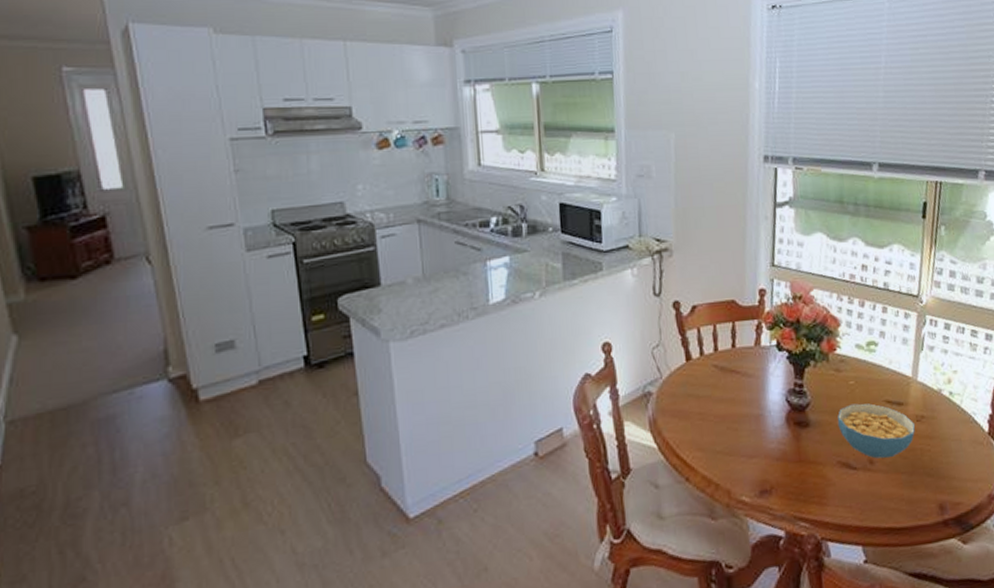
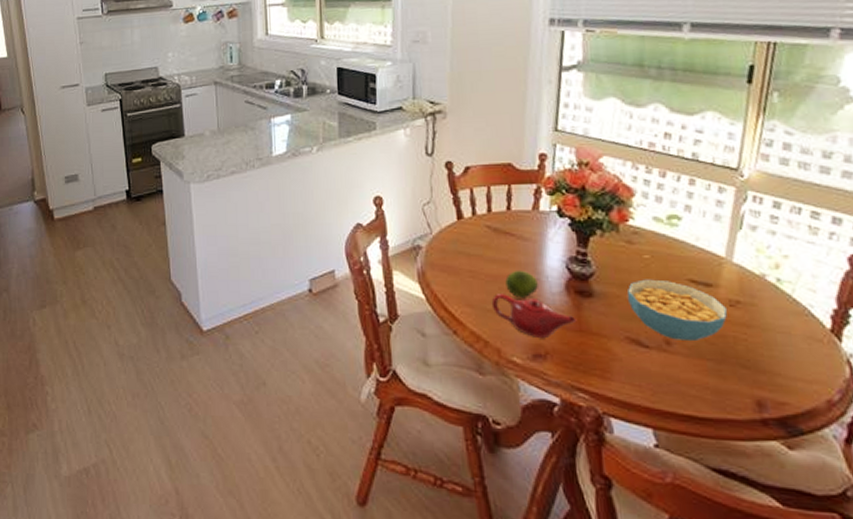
teapot: none [720,433,797,474] -> present [491,294,577,339]
fruit: none [733,407,762,435] -> present [505,270,538,297]

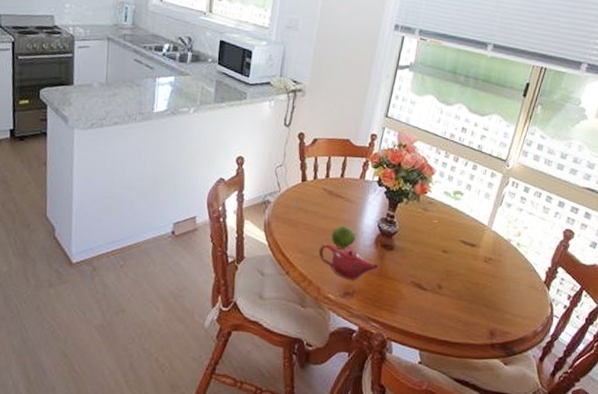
cereal bowl: present [626,279,728,340] -> none [417,238,483,286]

